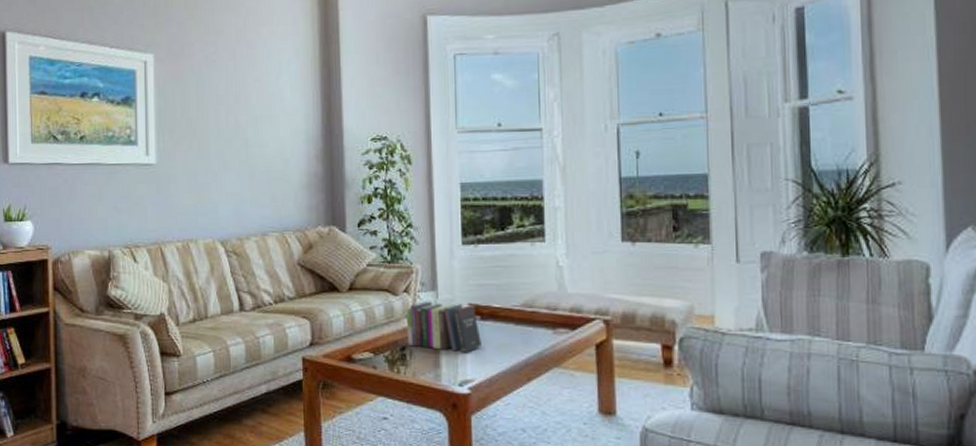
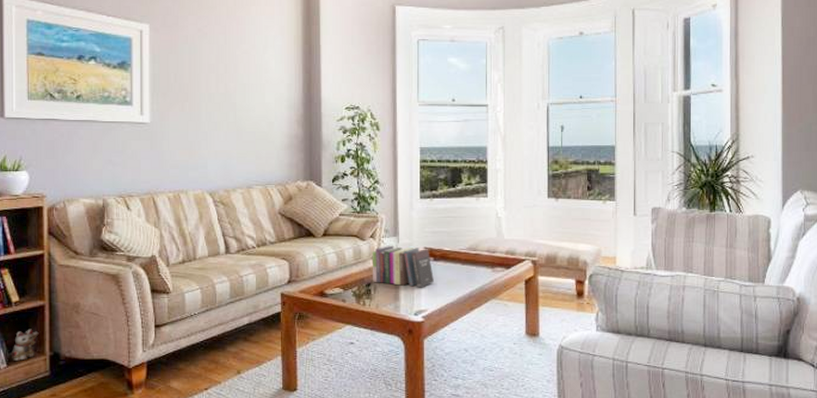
decorative figurine: none [17,394,45,430] -> present [11,329,39,362]

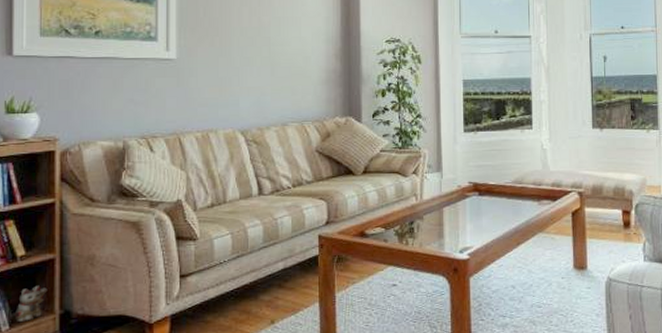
books: present [372,245,434,288] -> none [414,181,479,224]

